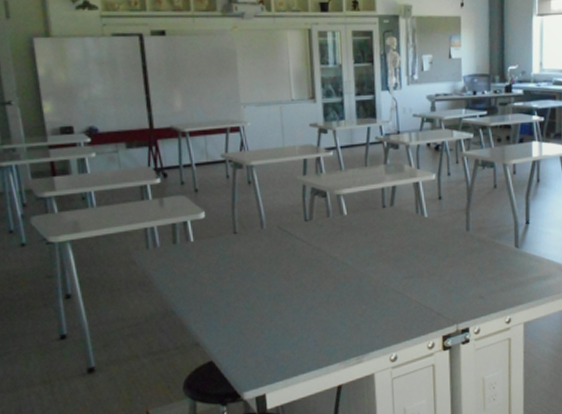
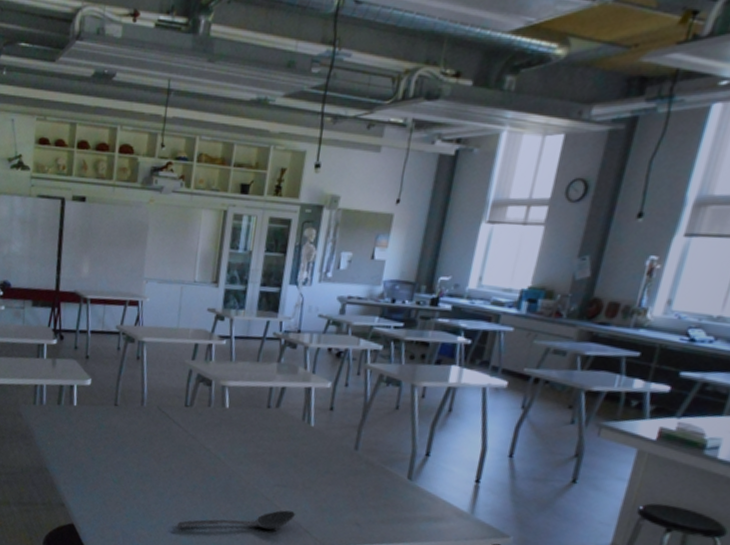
stirrer: none [318,299,427,338] -> present [177,510,296,530]

